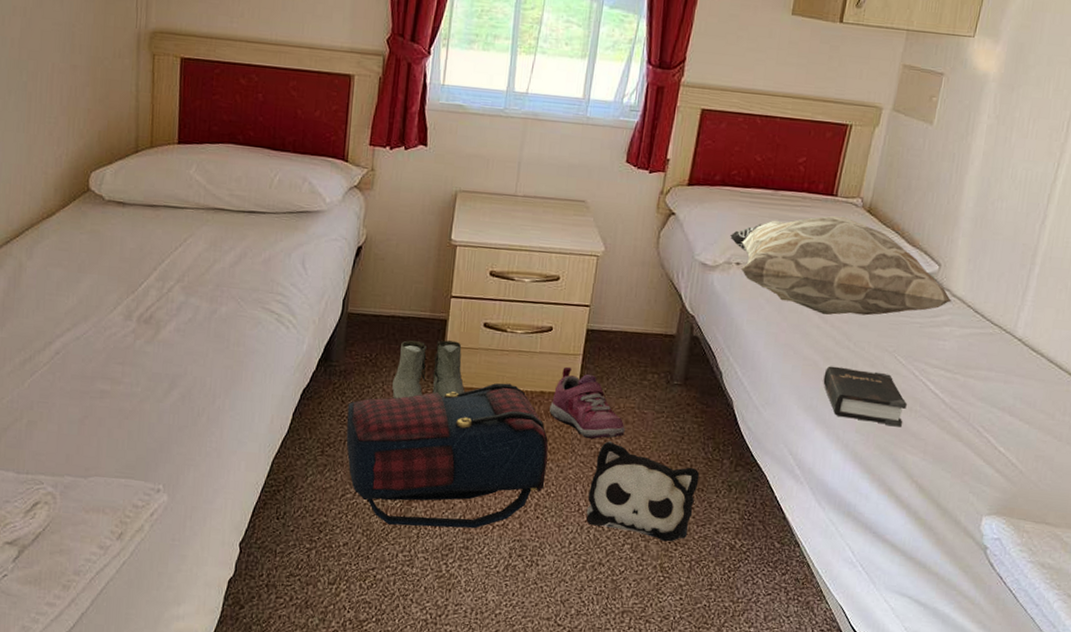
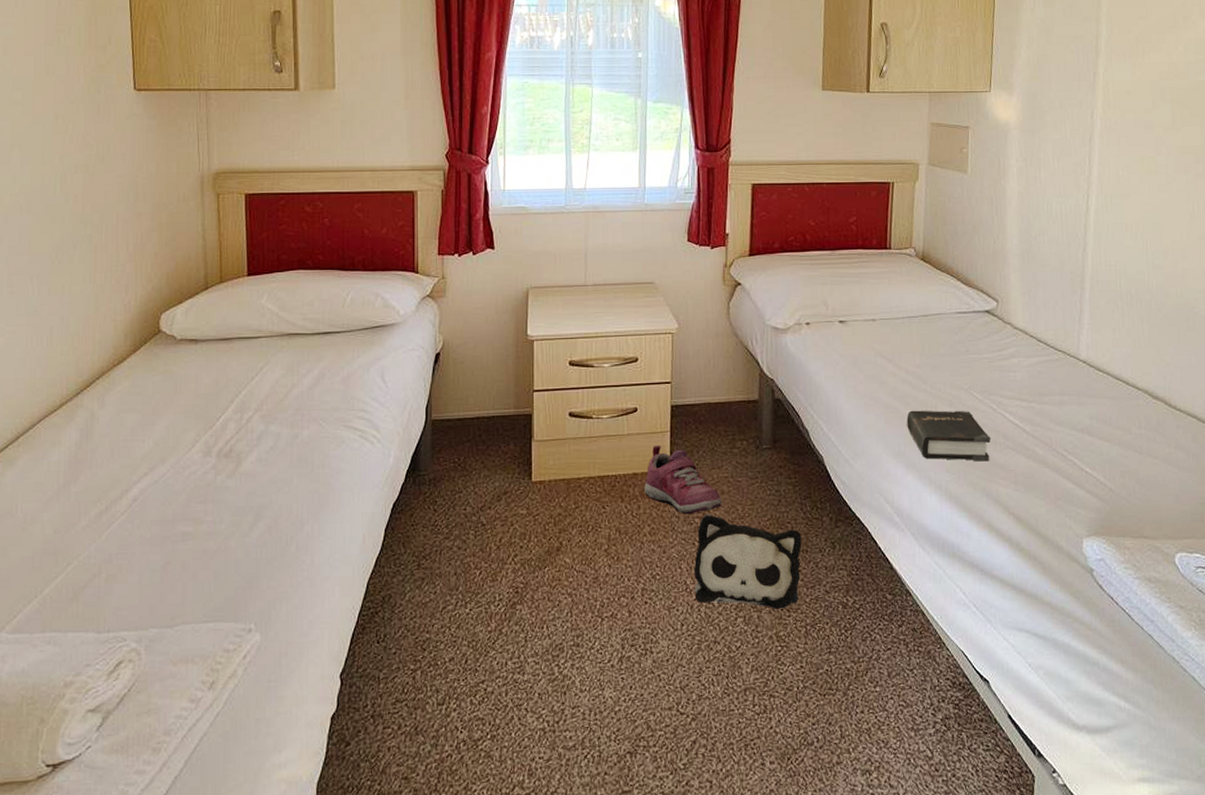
satchel: present [346,383,549,529] -> none [440,469,649,632]
boots: present [392,340,465,399] -> none [484,434,558,500]
decorative pillow: present [730,216,952,316] -> none [796,267,1015,361]

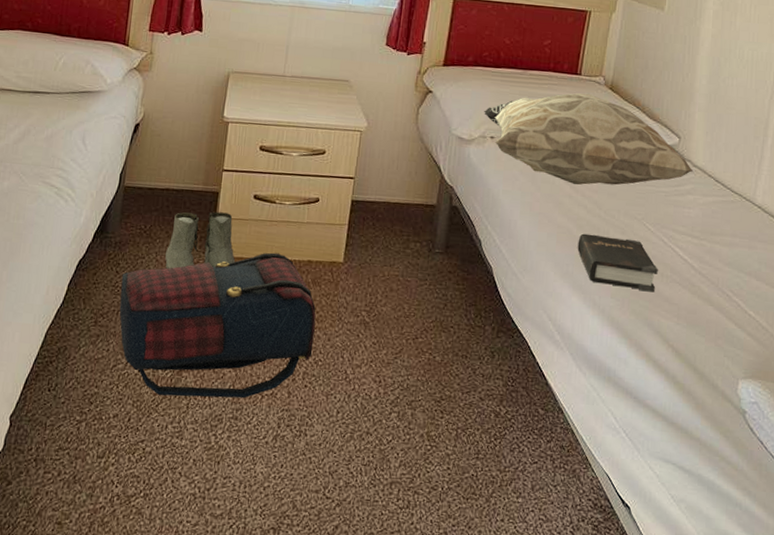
satchel: none [440,469,649,632] -> present [119,252,316,399]
boots: none [484,434,558,500] -> present [165,211,236,269]
shoe: present [644,445,722,515] -> none [317,236,390,307]
plush toy: present [693,514,802,609] -> none [353,309,463,410]
decorative pillow: none [796,267,1015,361] -> present [484,93,693,185]

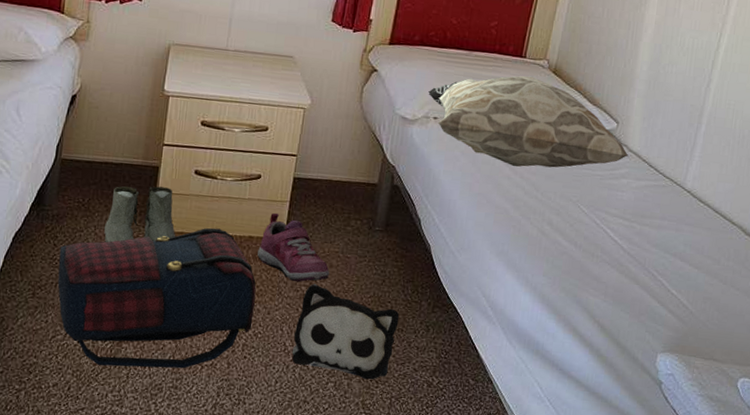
shoe: none [317,236,390,307] -> present [257,213,329,282]
plush toy: none [353,309,463,410] -> present [292,284,399,380]
hardback book: present [577,233,658,292] -> none [513,214,589,271]

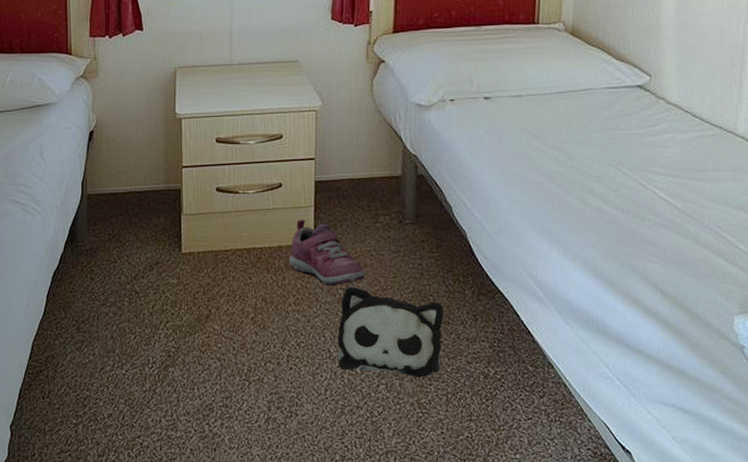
satchel: present [57,227,256,369] -> none [97,242,294,391]
boots: present [104,186,176,243] -> none [137,208,207,270]
decorative pillow: present [428,76,629,168] -> none [440,42,668,137]

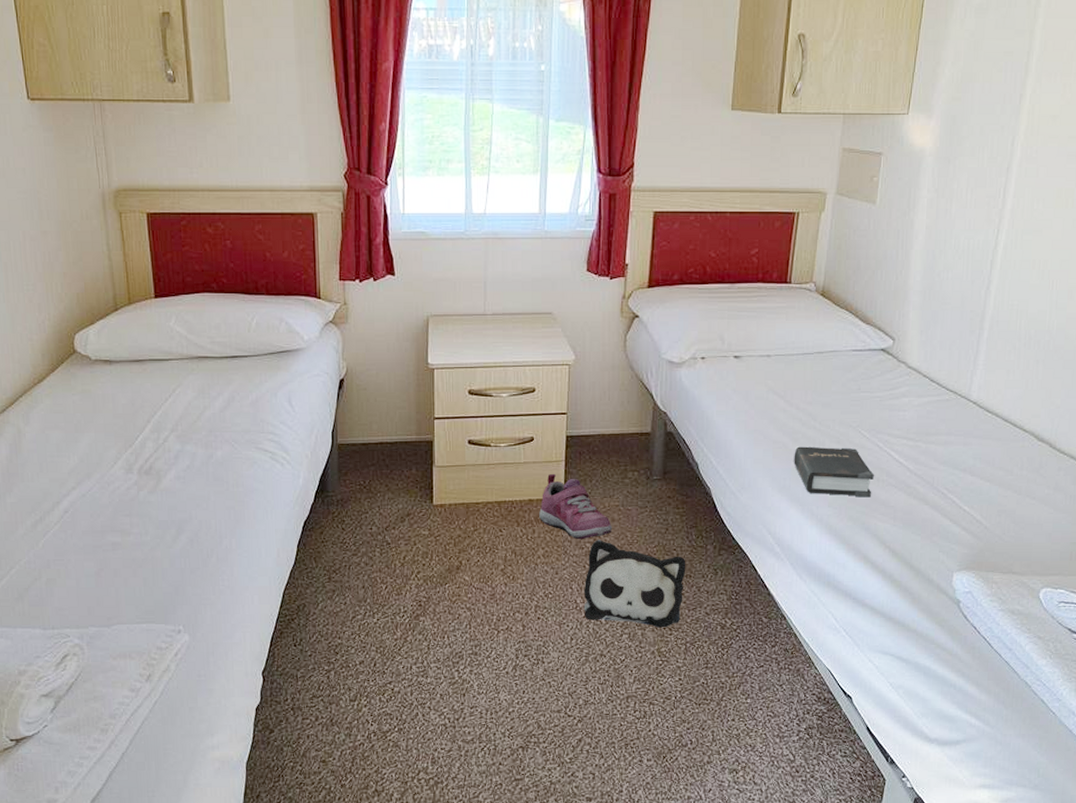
hardback book: none [552,186,639,238] -> present [794,446,874,498]

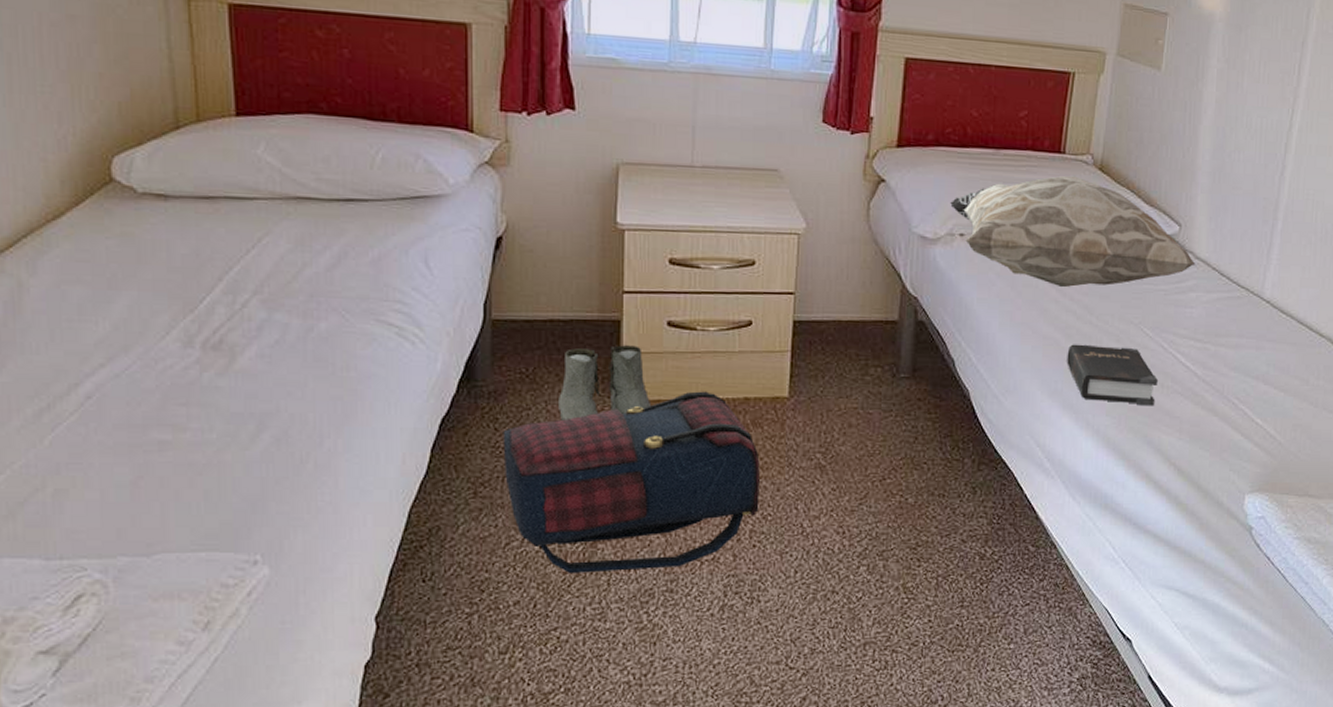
satchel: none [348,495,542,640] -> present [503,391,760,573]
boots: none [388,460,458,521] -> present [559,345,652,420]
shoe: present [539,473,612,540] -> none [757,366,849,449]
plush toy: present [583,540,686,628] -> none [811,449,939,558]
decorative pillow: none [693,302,908,398] -> present [950,175,1196,287]

